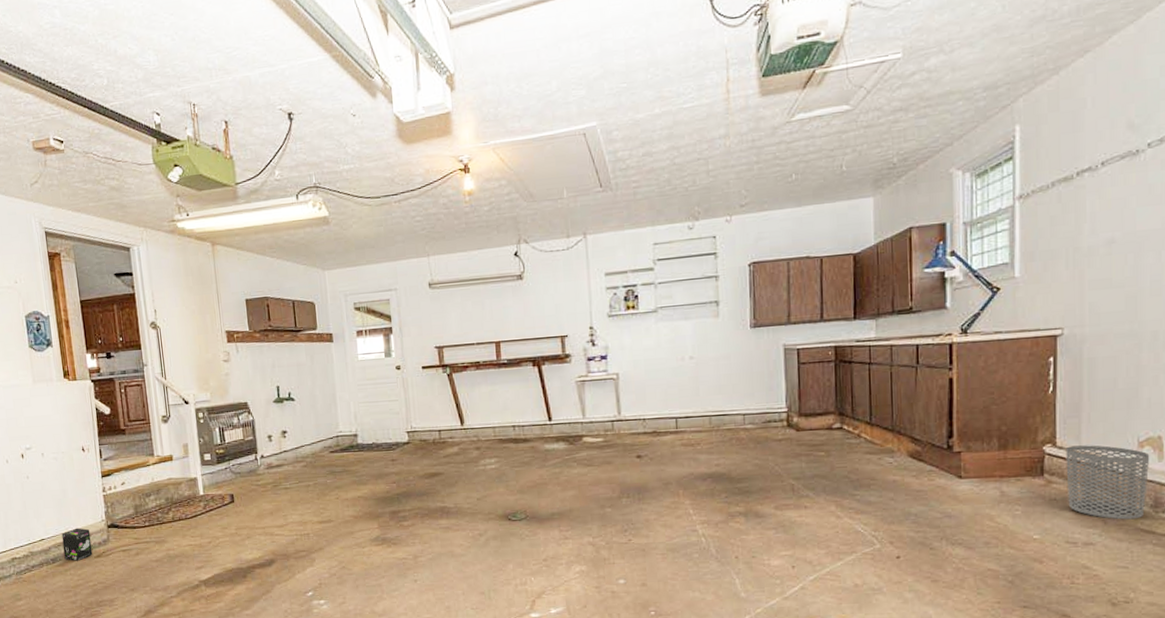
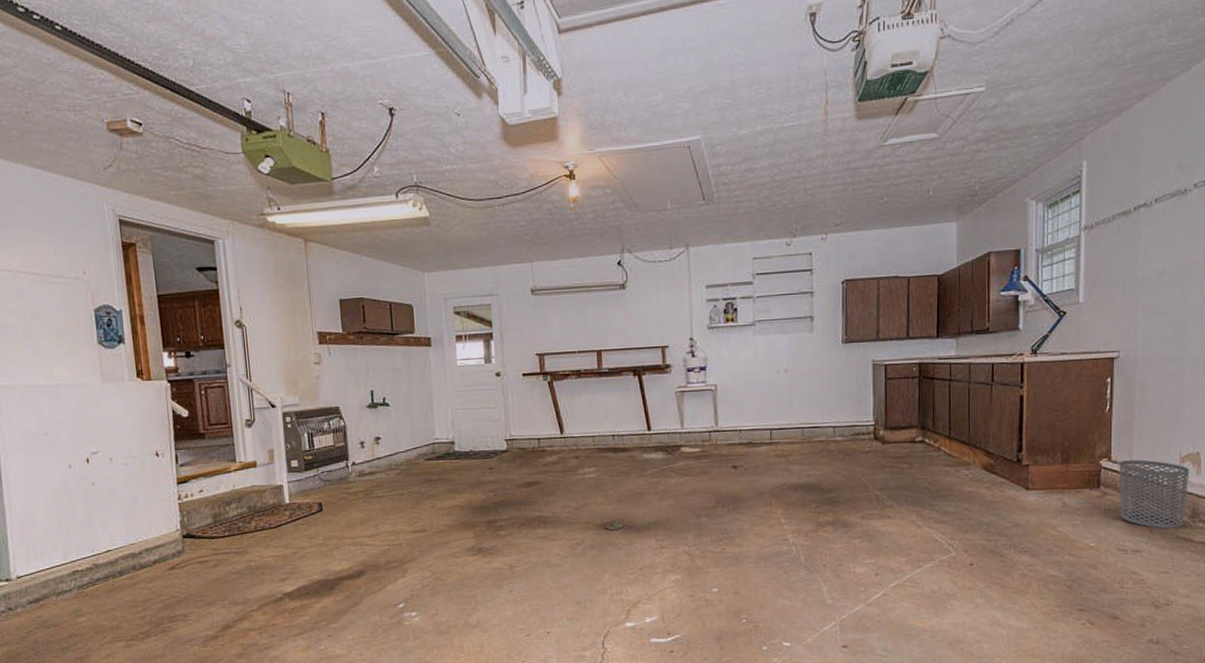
box: present [61,528,93,561] -> none [130,538,165,574]

